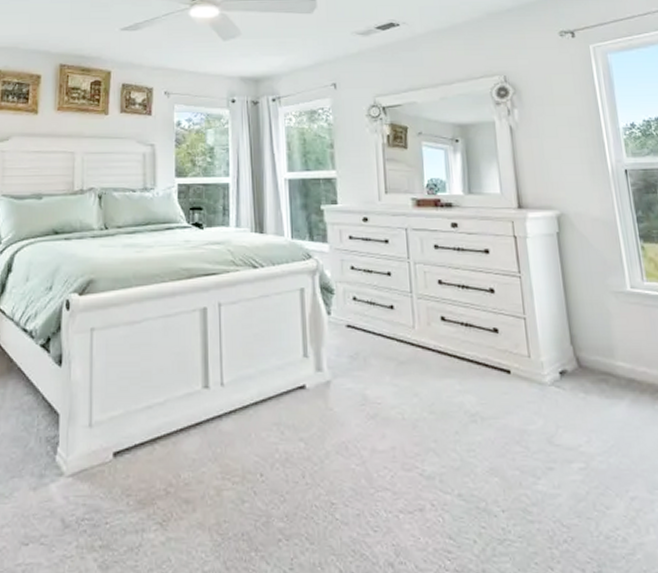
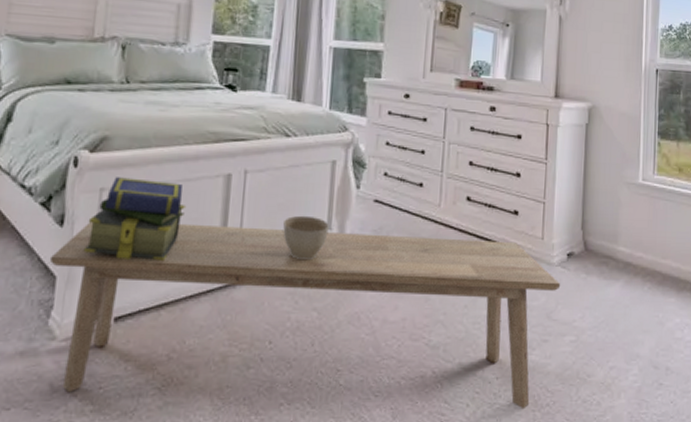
bench: none [52,358,558,547] -> present [49,222,561,410]
stack of books: none [81,317,169,396] -> present [83,177,187,262]
planter bowl: none [261,344,305,390] -> present [283,215,329,261]

